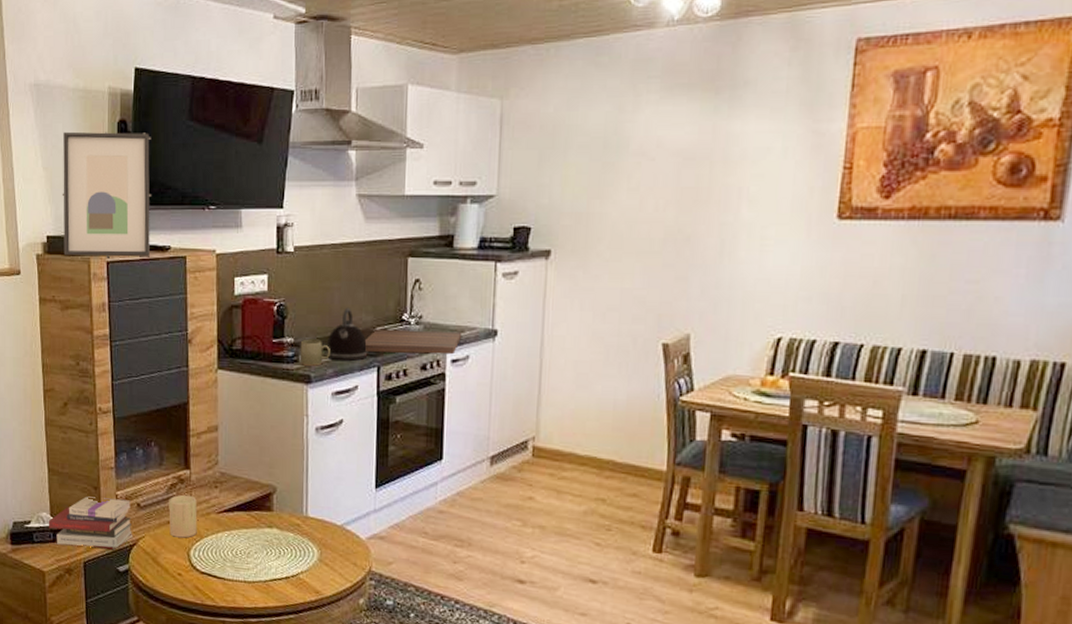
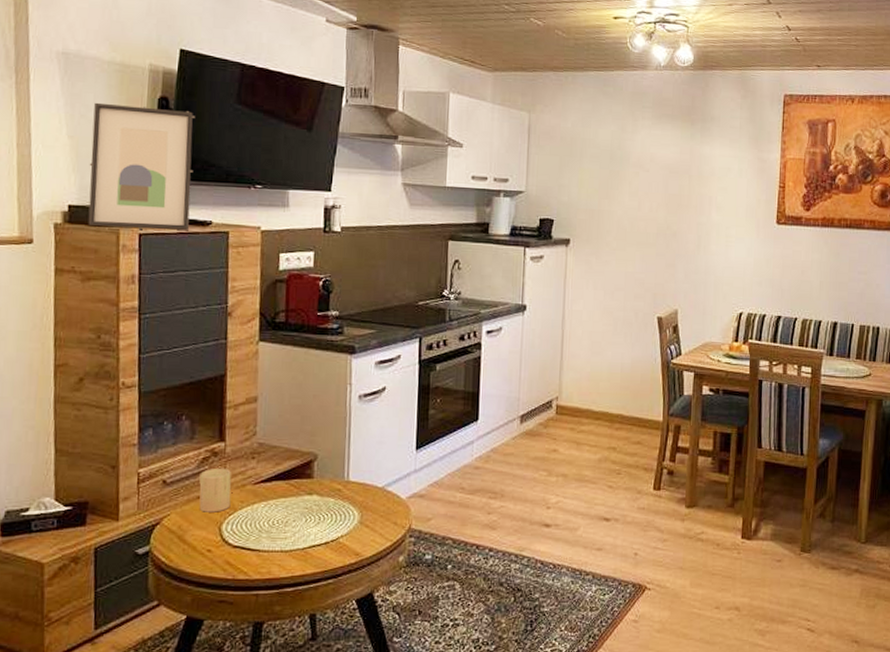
books: present [48,496,132,550] -> none [51,476,156,532]
mug: present [299,339,330,366] -> none [344,312,375,338]
kettle: present [326,307,368,362] -> none [370,283,411,333]
cutting board: present [364,328,461,355] -> none [407,303,495,327]

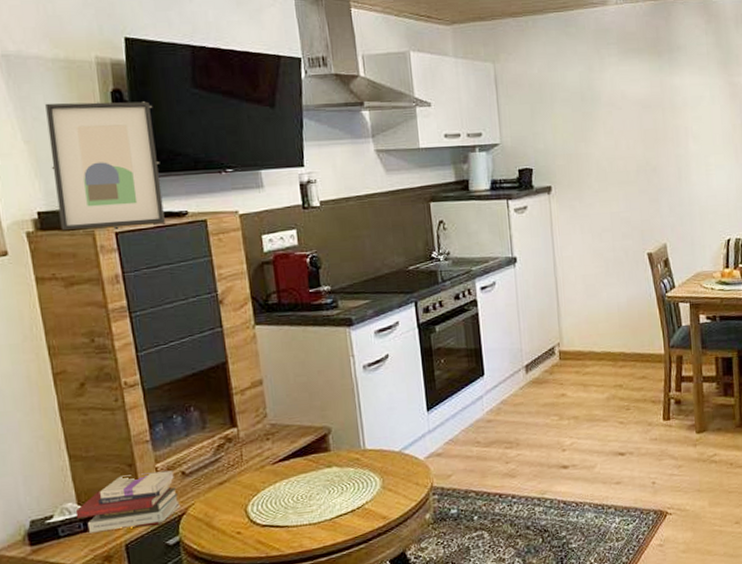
books: none [51,476,156,532] -> present [75,470,180,533]
candle: present [199,467,232,512] -> none [217,452,253,497]

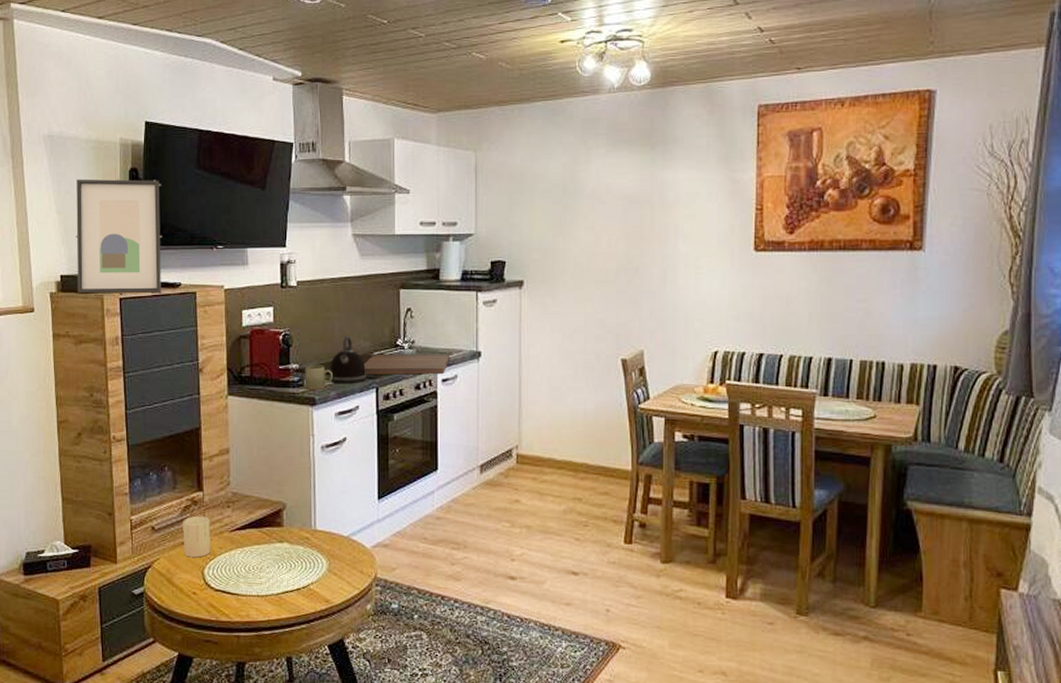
books: present [75,470,180,533] -> none [62,523,147,574]
candle: none [217,452,253,497] -> present [183,515,211,558]
mug: none [337,284,368,310] -> present [304,365,333,389]
kettle: none [364,252,405,302] -> present [329,335,367,384]
cutting board: none [399,262,486,289] -> present [363,353,449,375]

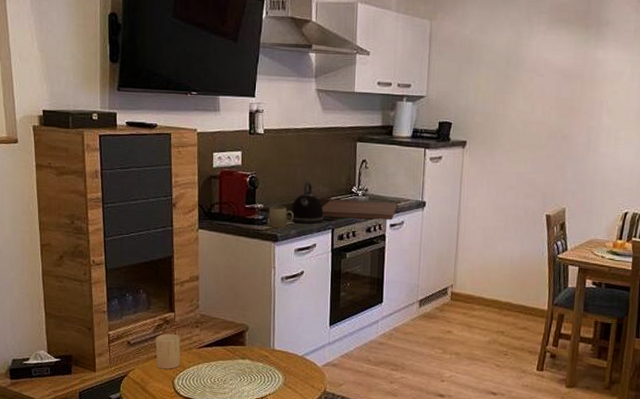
picture frame: present [75,179,163,295] -> none [57,19,140,132]

